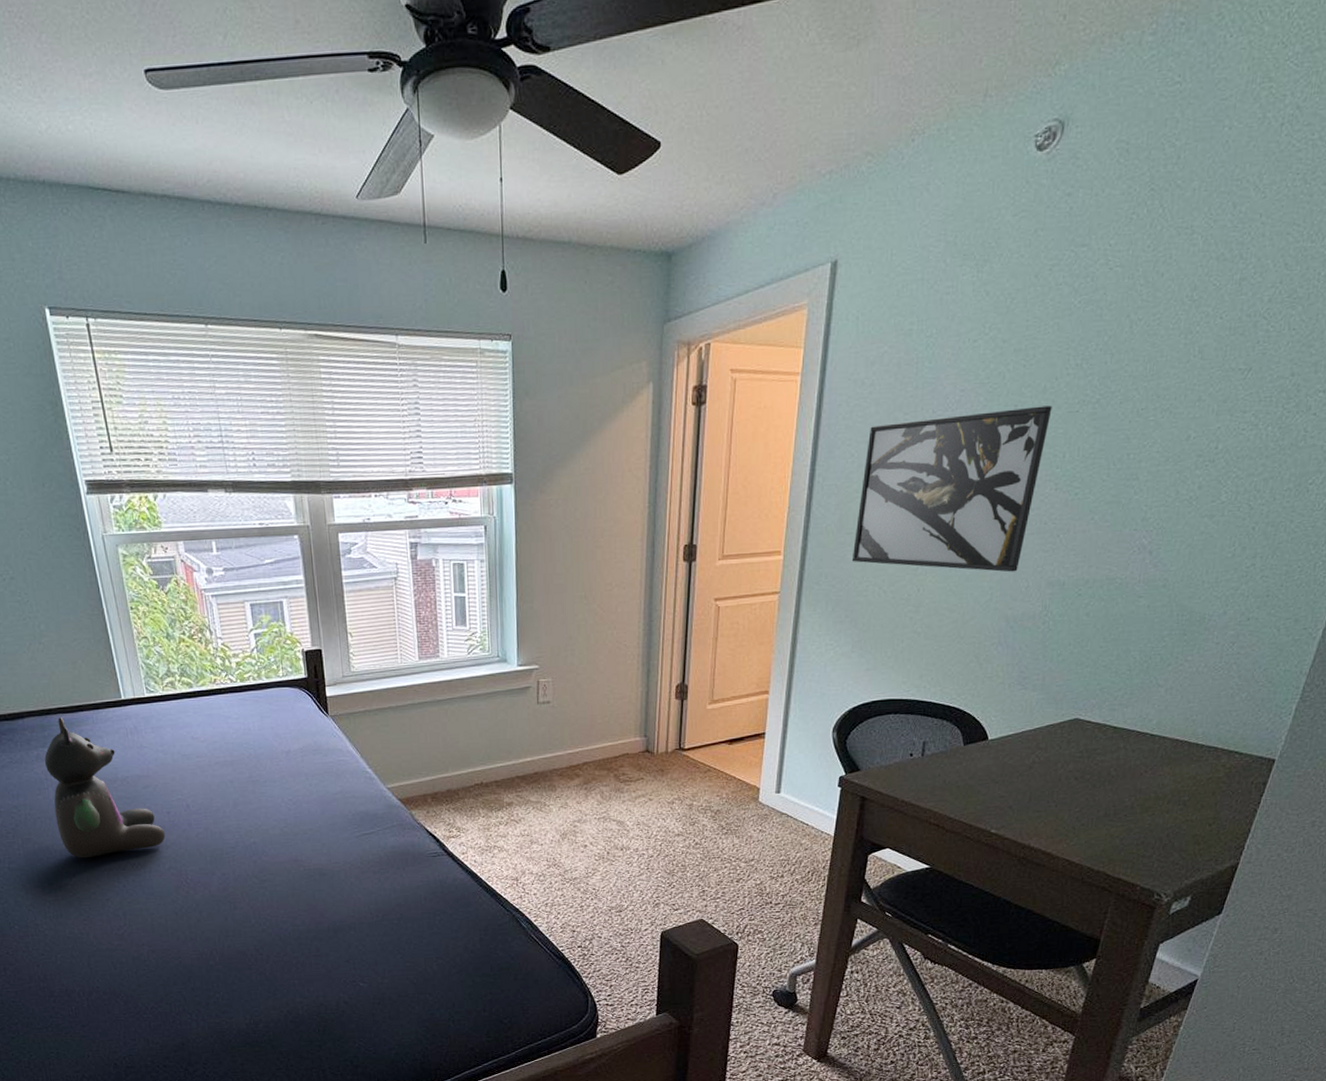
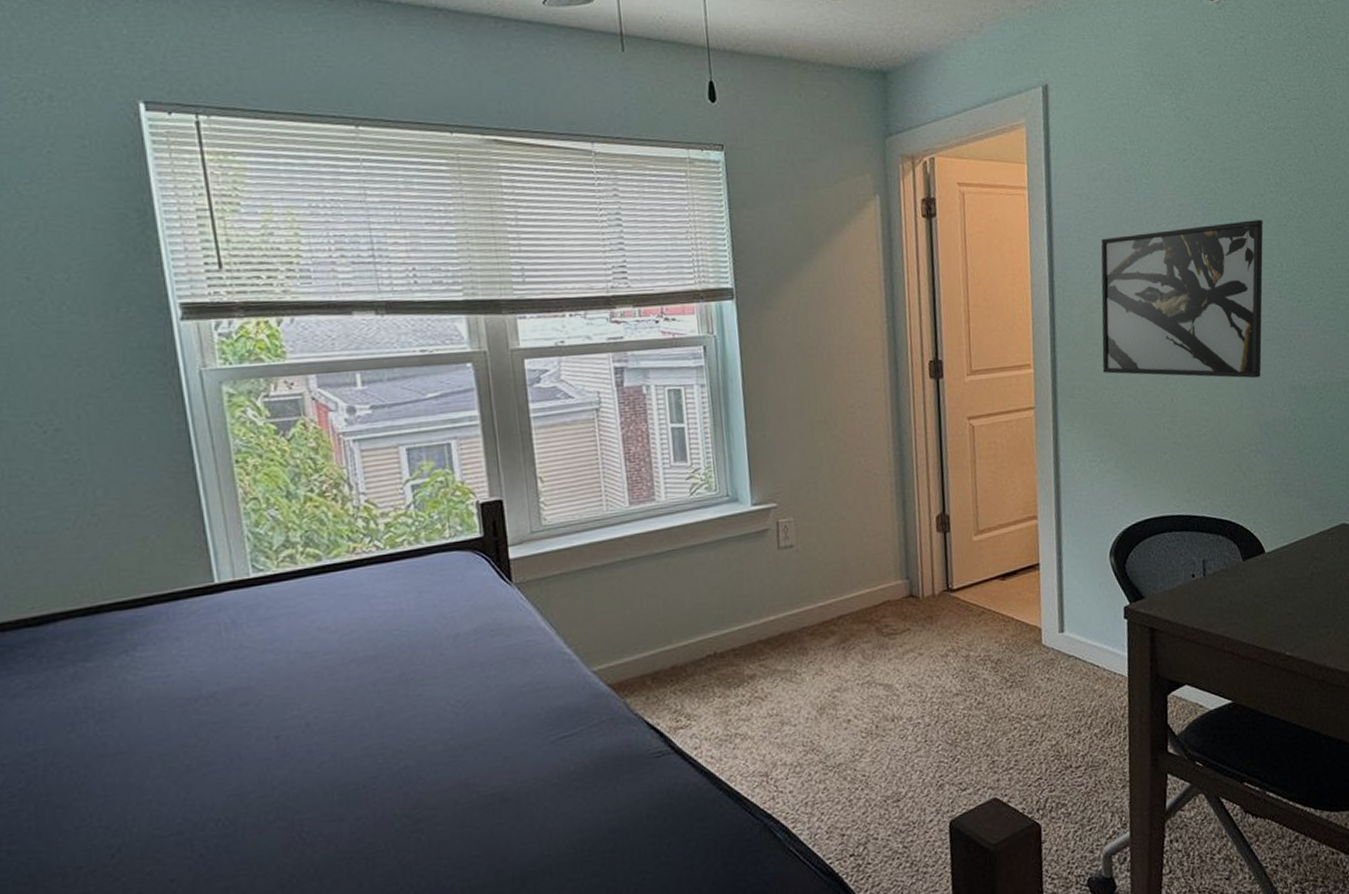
stuffed bear: present [44,717,165,859] -> none [84,616,271,822]

